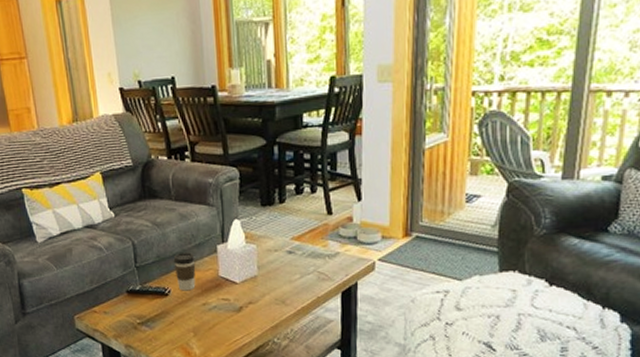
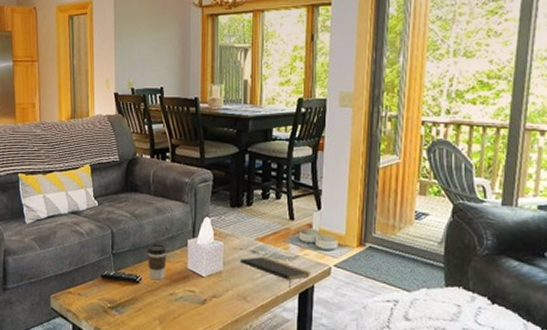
notepad: none [275,256,354,288] -> present [239,256,311,289]

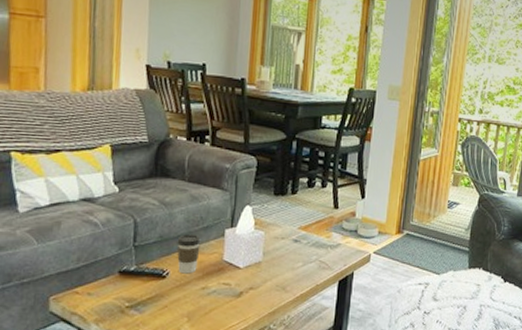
notepad: present [239,256,311,289] -> none [280,245,352,277]

